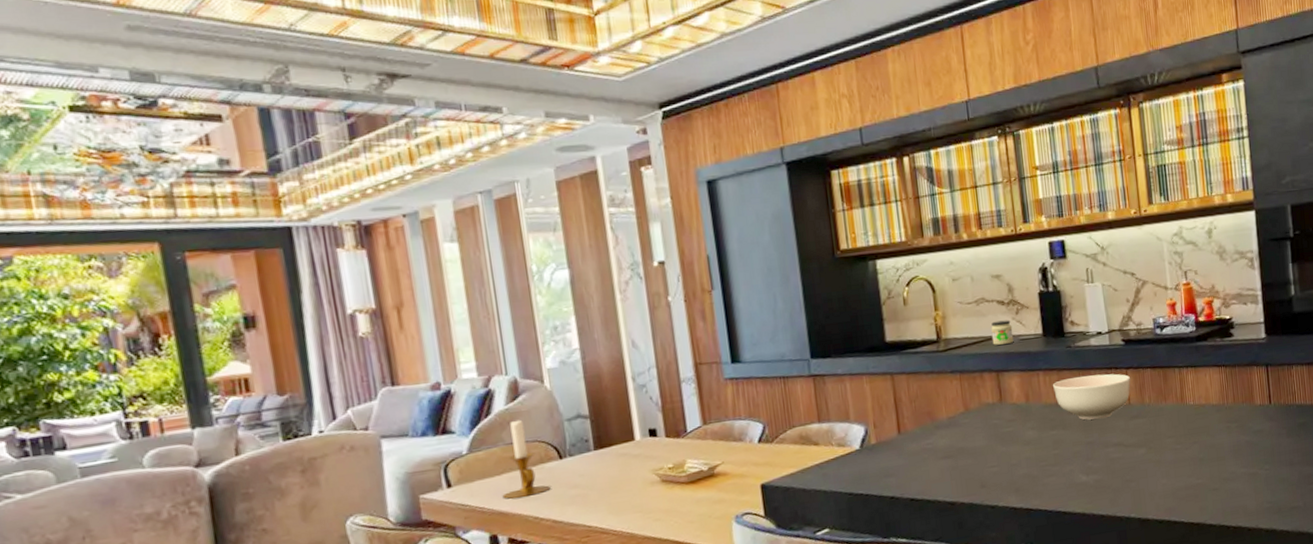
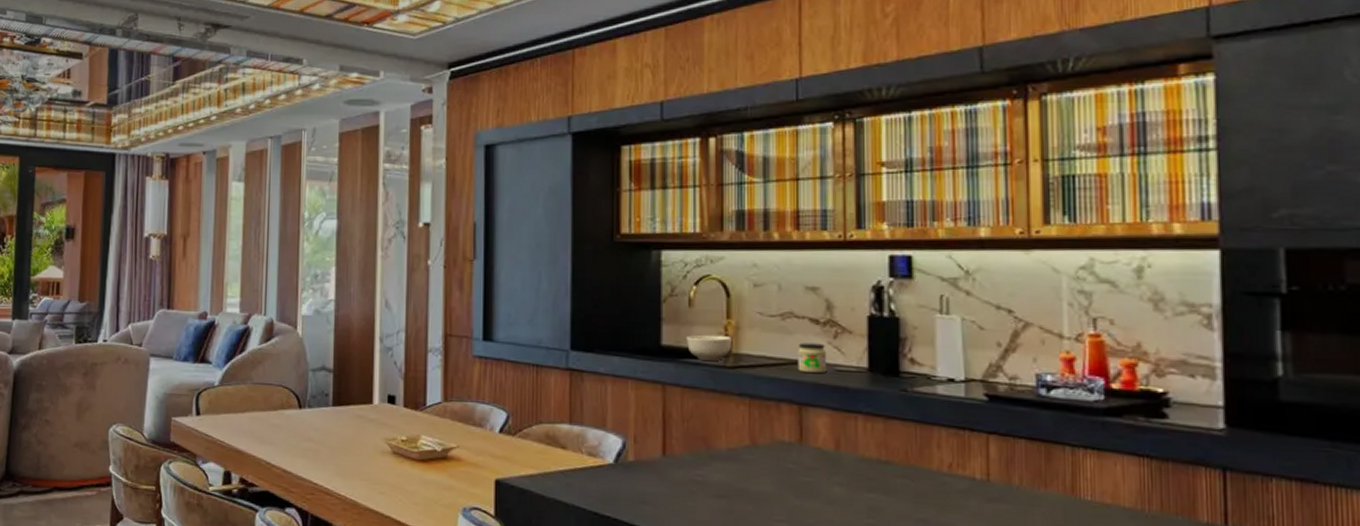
candlestick: present [502,419,551,499] -> none [242,361,286,440]
bowl: none [904,325,942,349] -> present [685,334,733,362]
bowl: present [1052,373,1131,420] -> none [875,430,994,493]

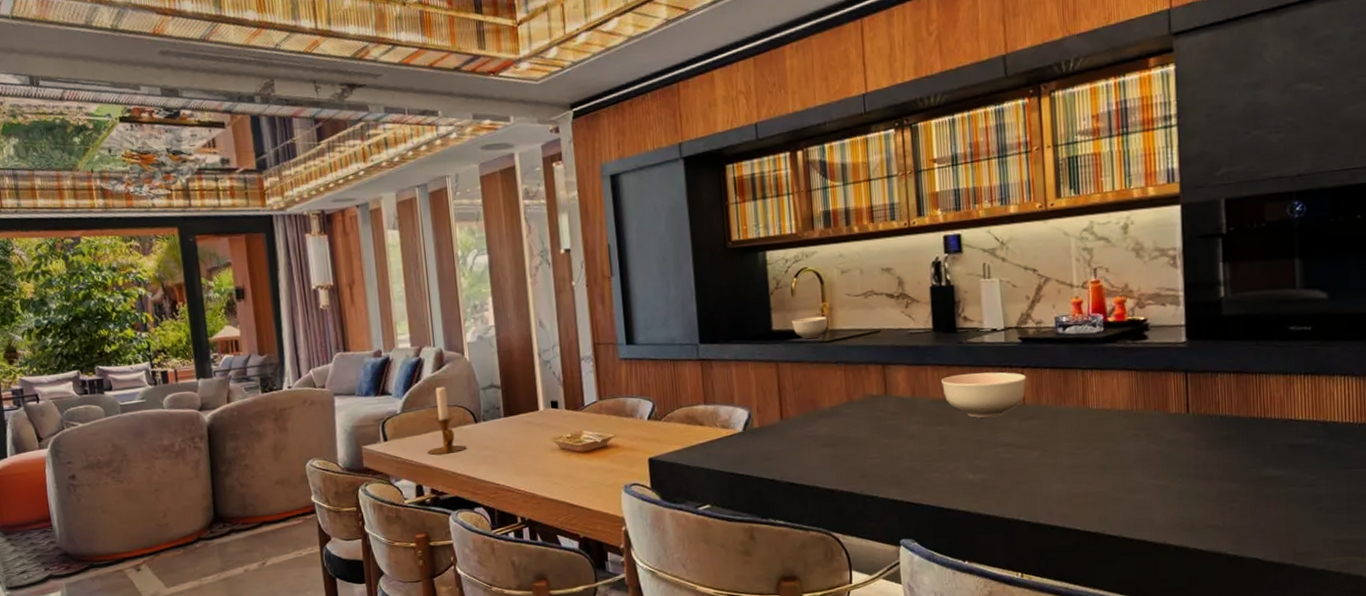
candlestick: none [242,361,286,440] -> present [427,386,467,455]
jar: present [797,343,827,374] -> none [879,313,902,339]
bowl: none [875,430,994,493] -> present [940,372,1027,418]

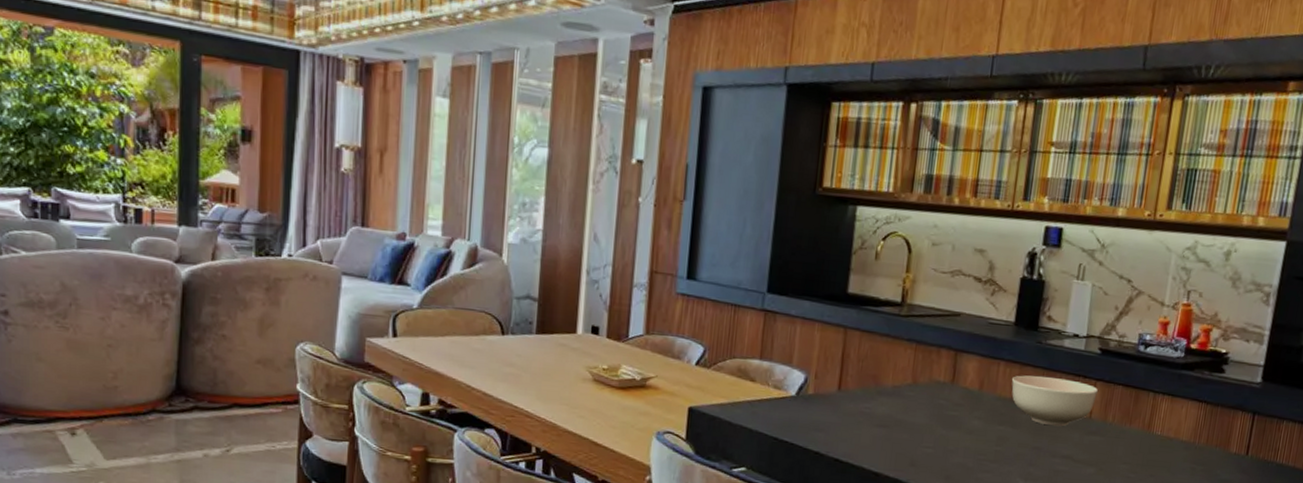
candlestick: present [427,386,467,455] -> none [441,286,488,364]
bowl: present [791,316,828,339] -> none [869,285,909,310]

